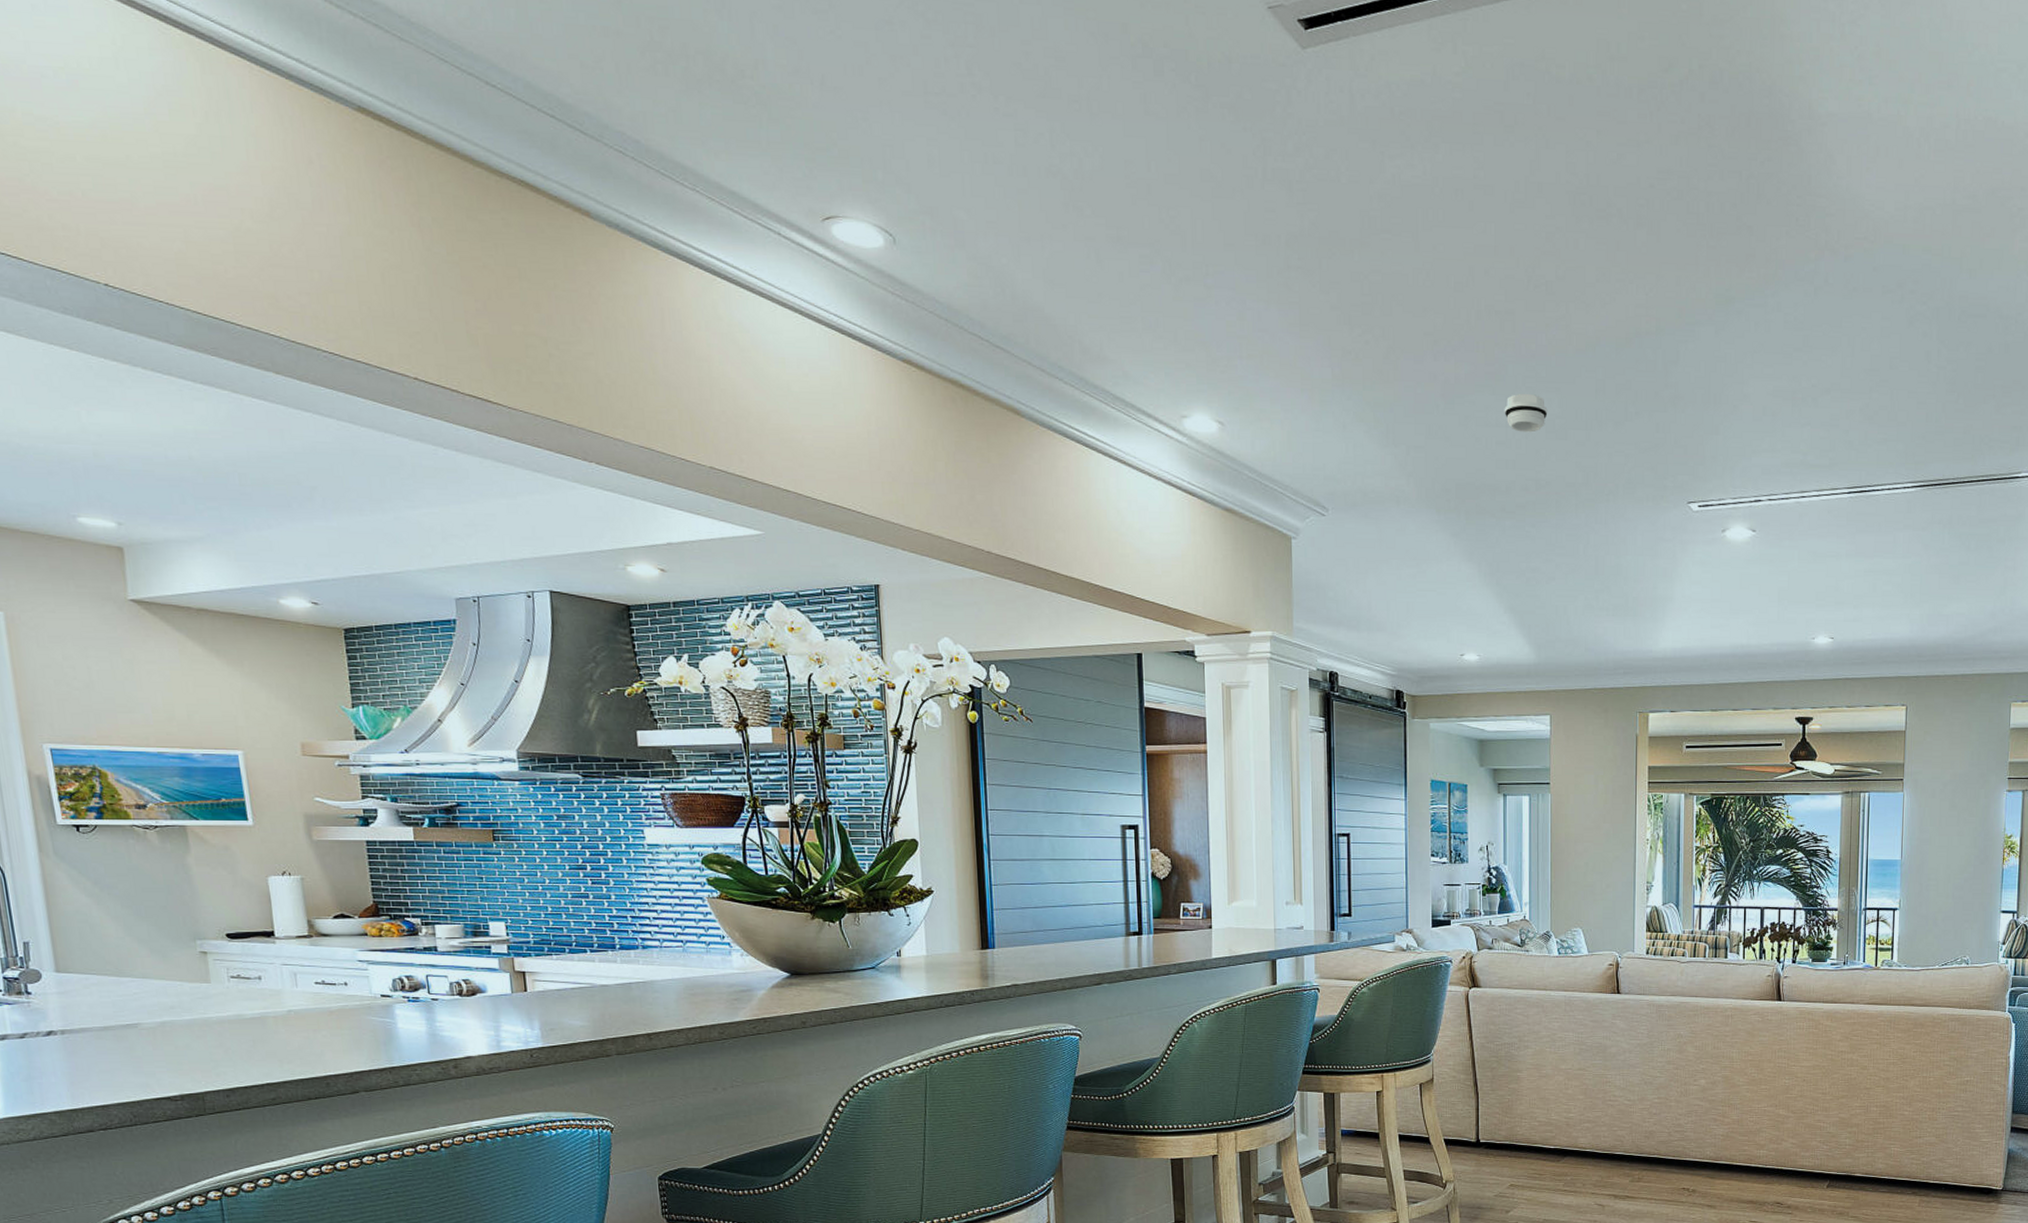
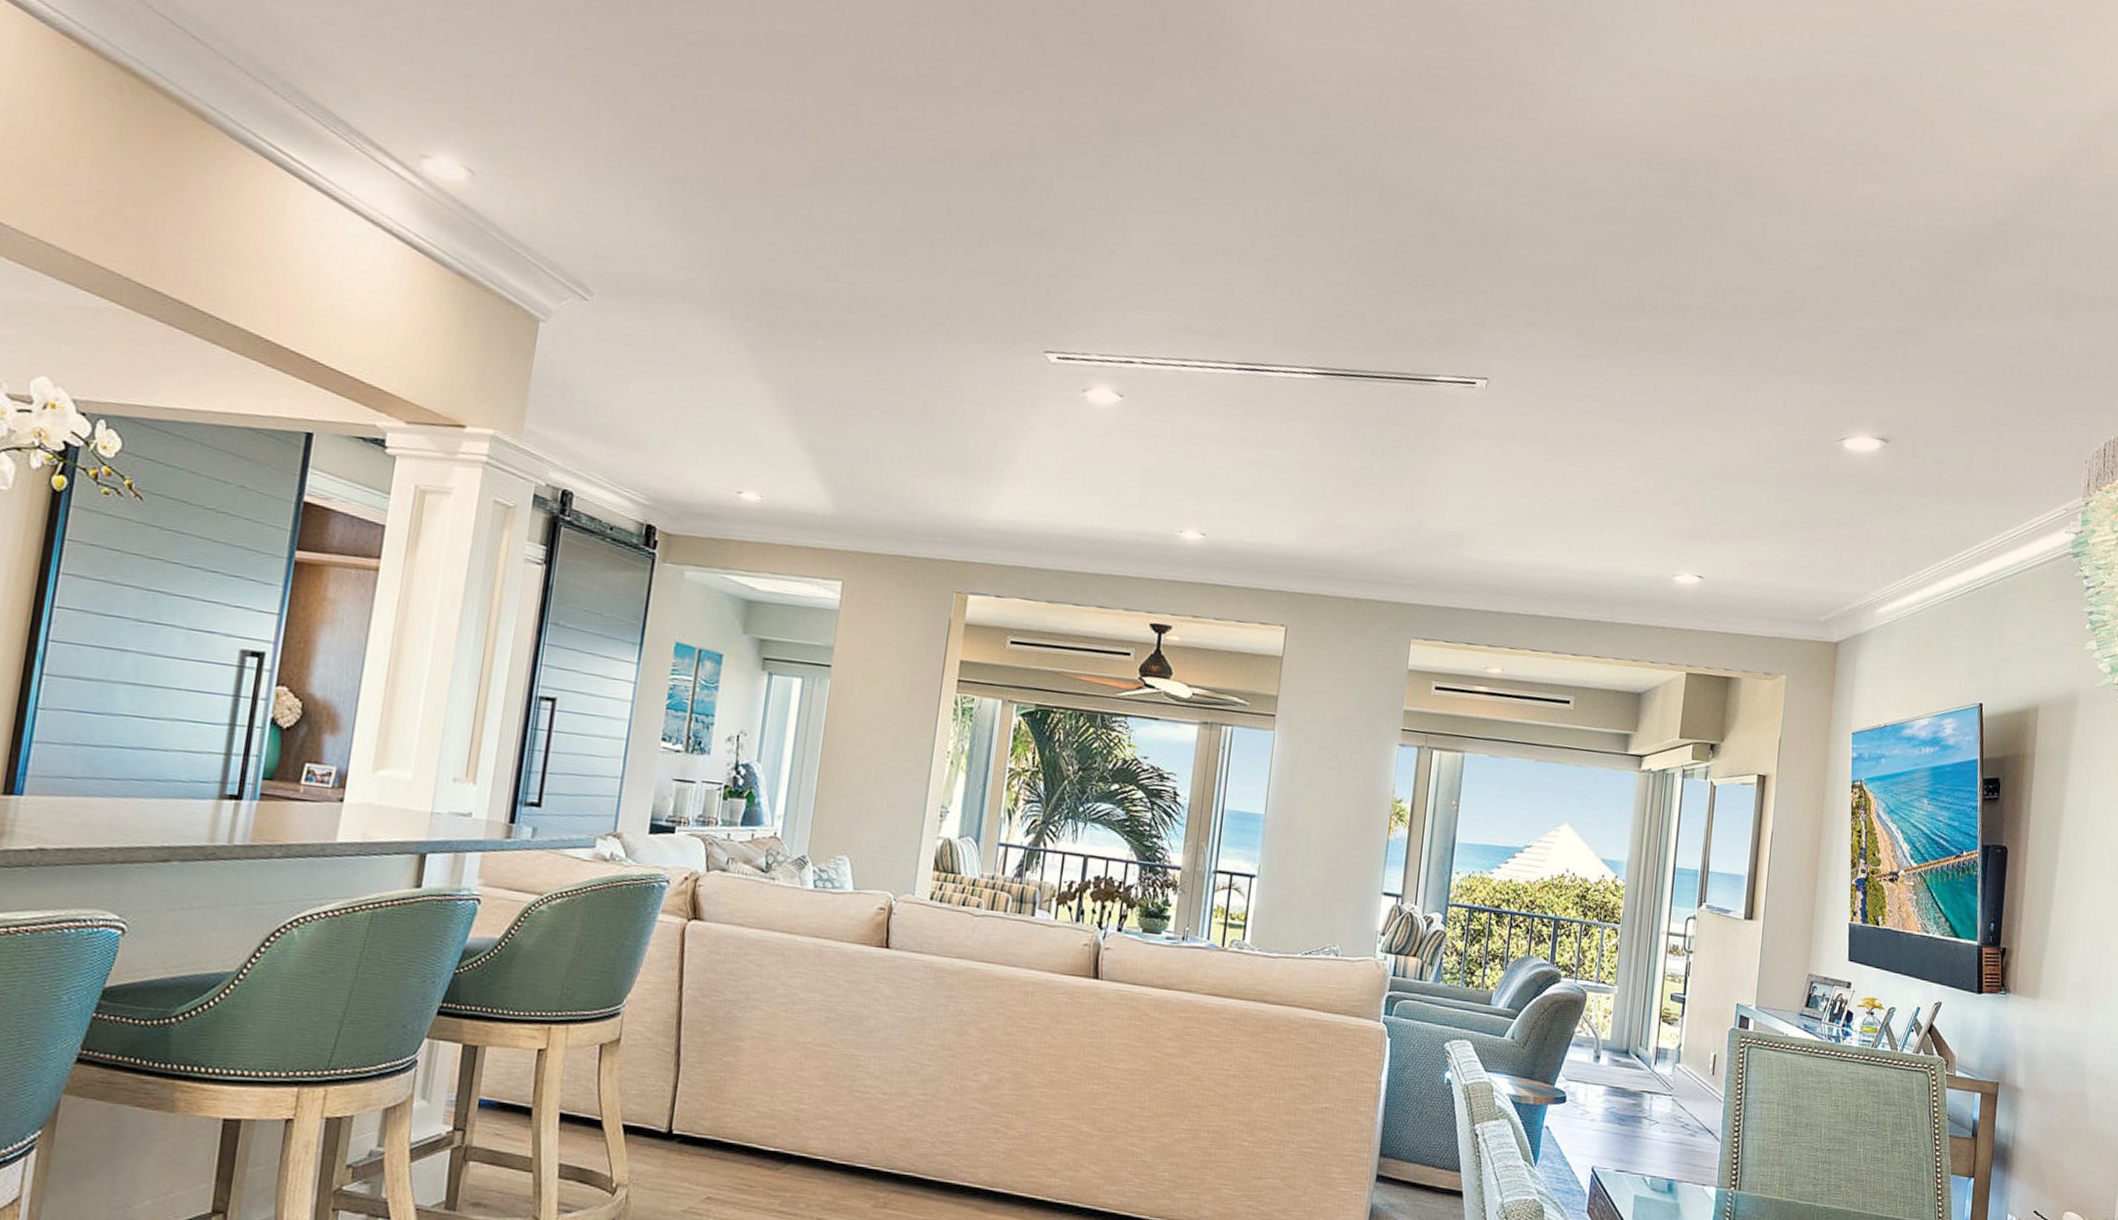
smoke detector: present [1504,393,1548,433] -> none [832,196,887,243]

